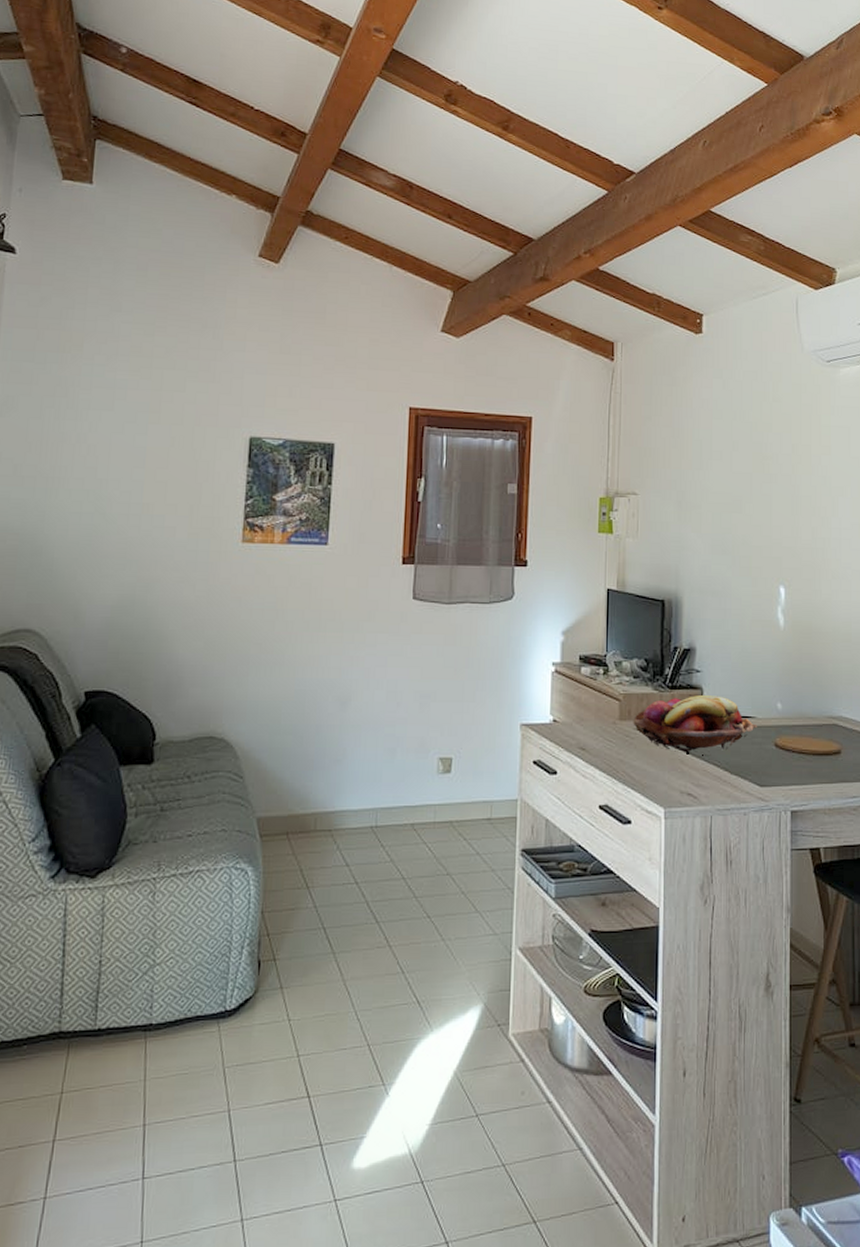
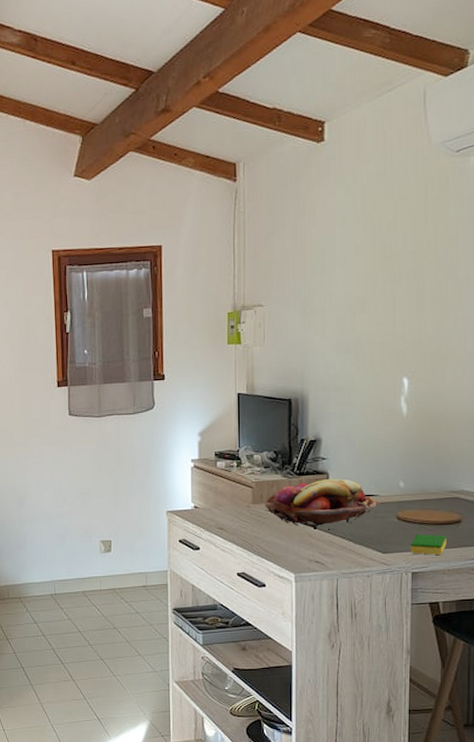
dish sponge: none [790,765,827,791] -> present [411,533,447,555]

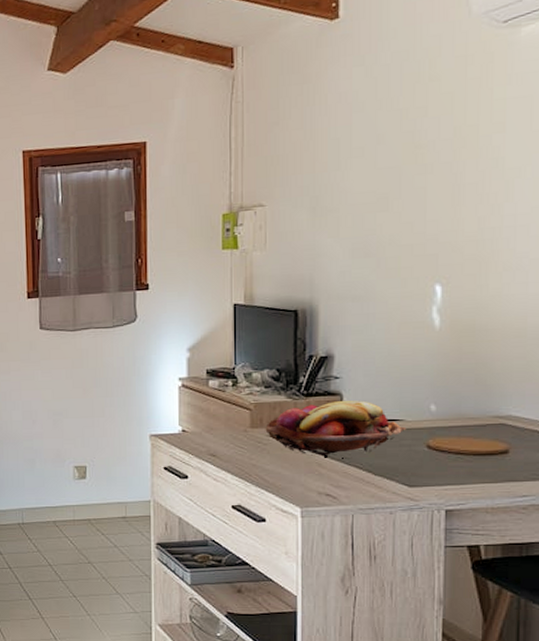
dish sponge: present [411,533,447,555] -> none [444,465,490,490]

